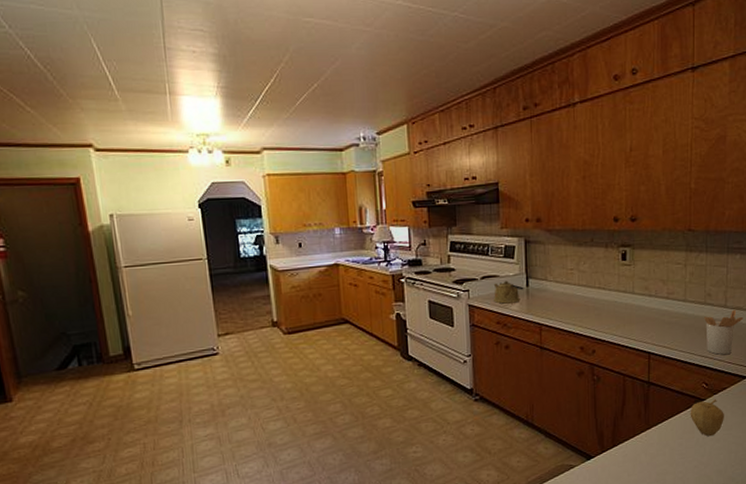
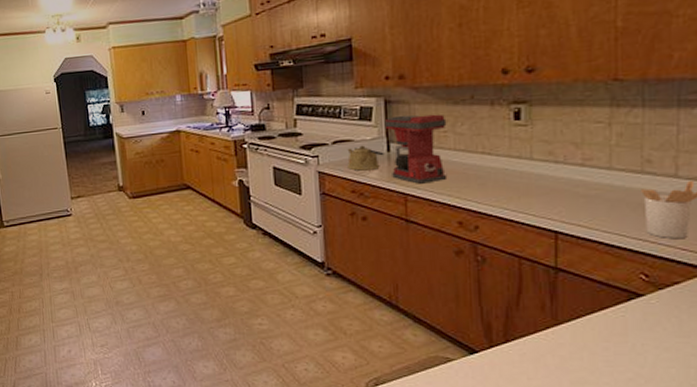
coffee maker: none [524,254,573,315] -> present [384,114,447,184]
fruit: present [690,398,724,437] -> none [620,294,677,343]

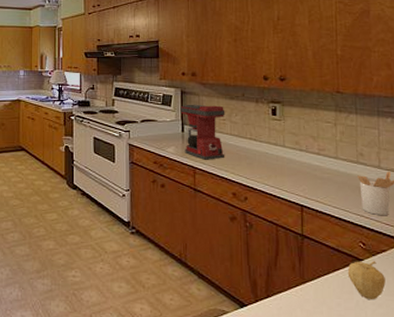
kettle: present [347,145,384,171] -> none [152,125,180,146]
fruit: none [620,294,677,343] -> present [347,260,386,300]

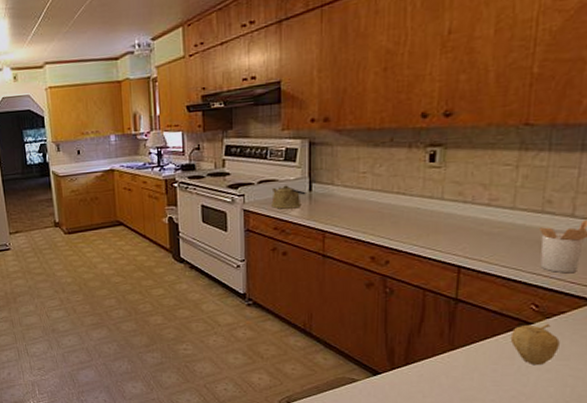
kettle: none [152,125,180,146] -> present [271,185,306,209]
coffee maker: present [180,104,225,160] -> none [308,155,366,222]

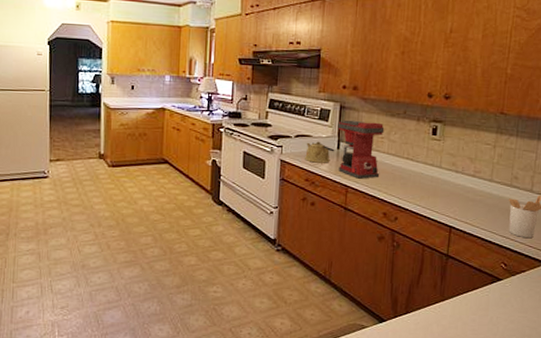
coffee maker: none [308,155,366,222] -> present [338,120,385,179]
fruit: present [510,323,560,366] -> none [485,280,521,317]

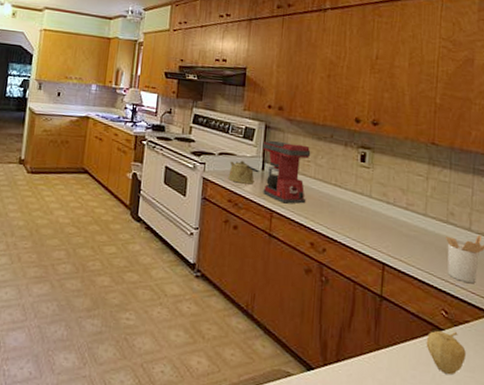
fruit: none [485,280,521,317] -> present [426,330,466,375]

